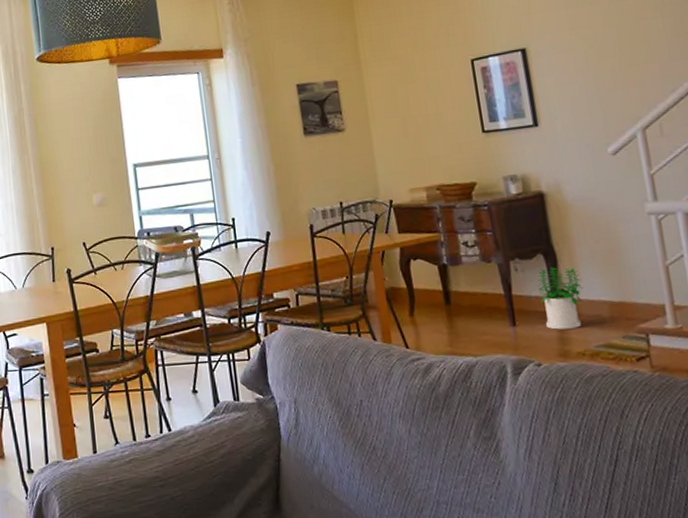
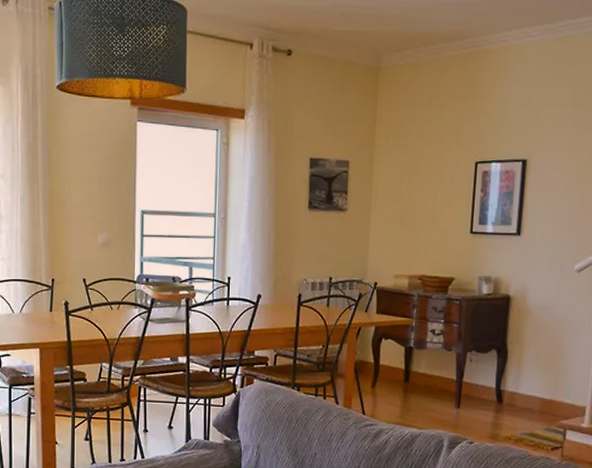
potted plant: present [537,267,584,330] -> none [484,362,524,417]

